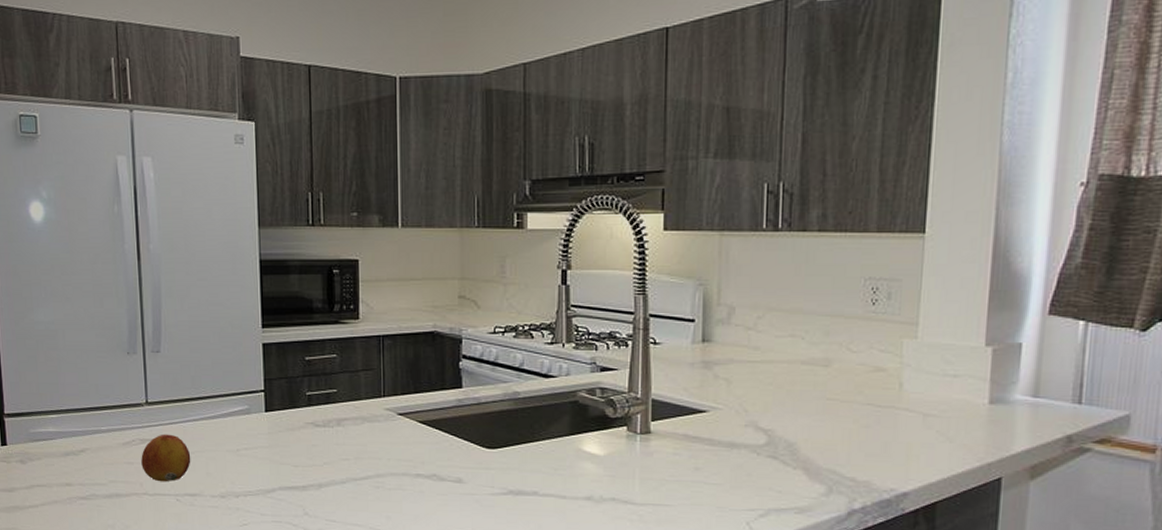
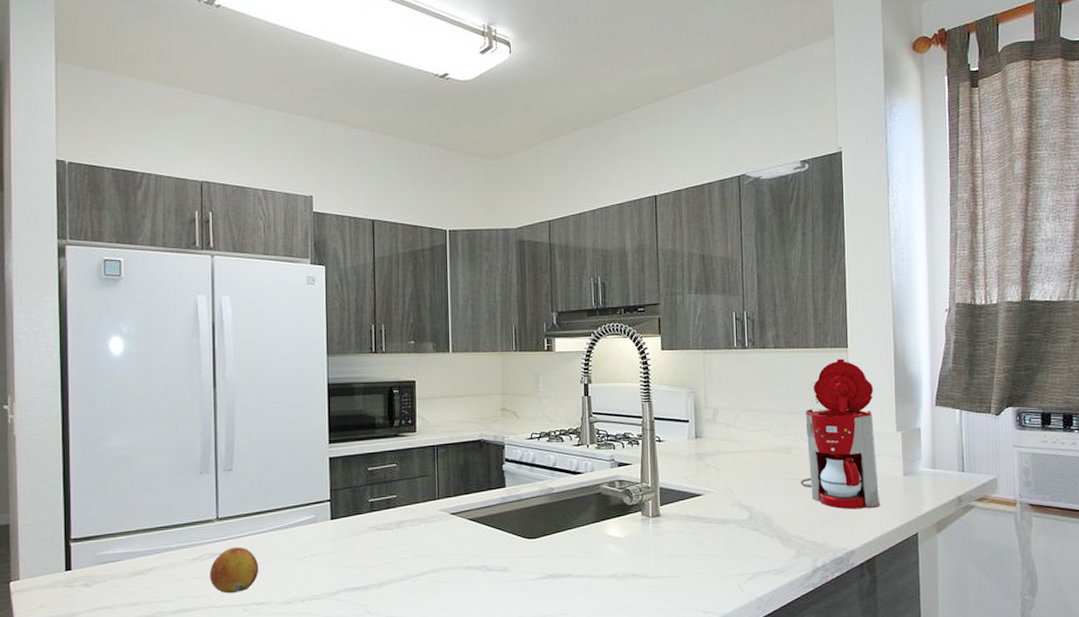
coffee maker: none [840,247,958,443] -> present [800,358,881,510]

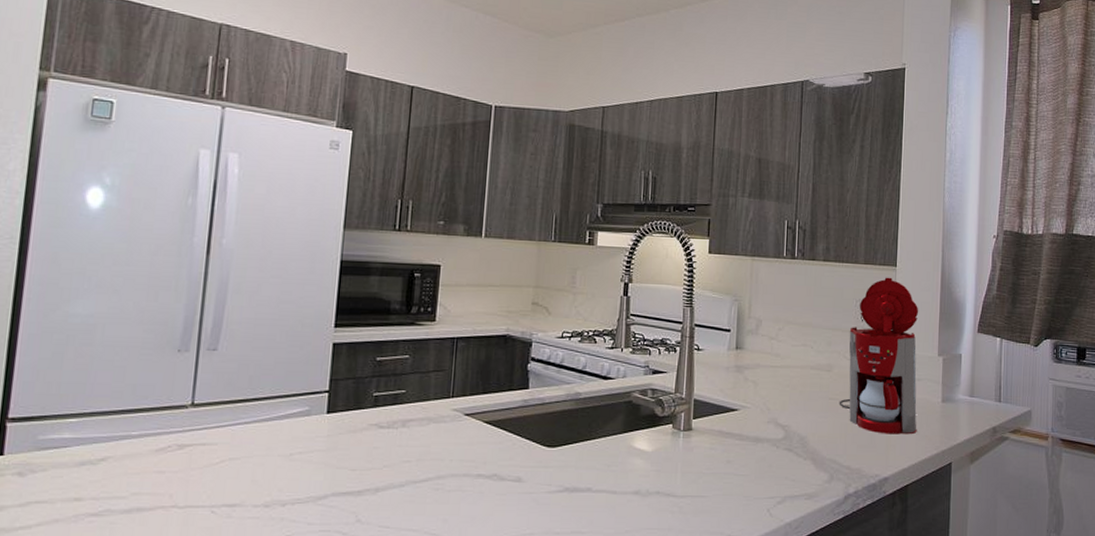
fruit: present [210,547,259,594] -> none [174,438,236,493]

